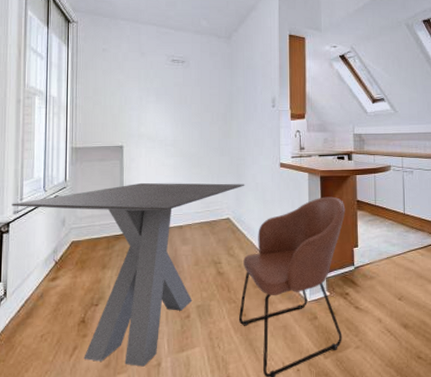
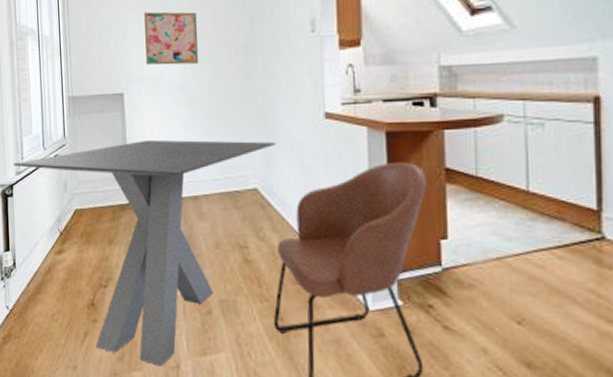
wall art: none [145,84,188,125] -> present [144,11,199,65]

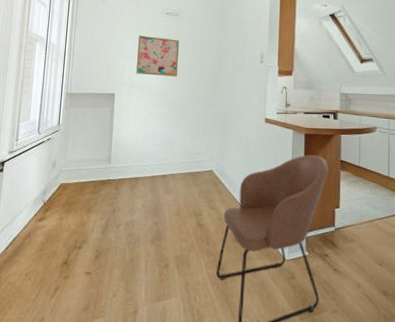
dining table: present [13,139,277,367] -> none [7,130,230,313]

